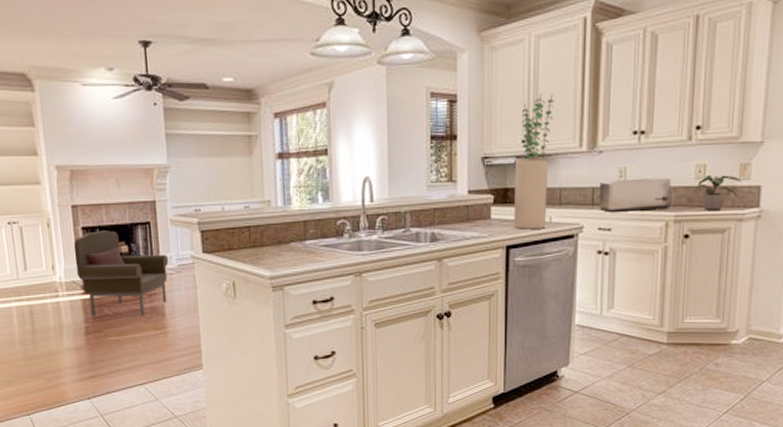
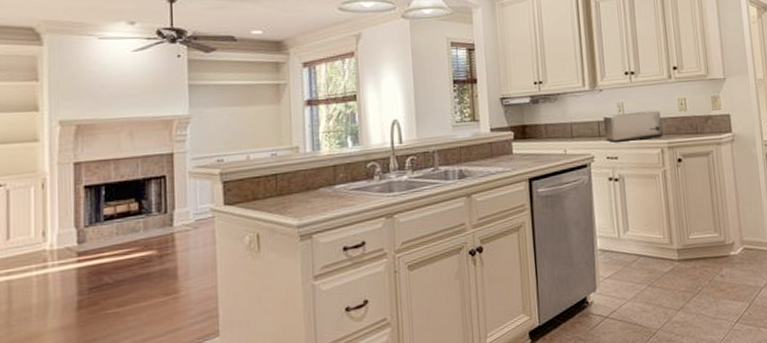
armchair: present [73,230,169,317] -> none [72,187,185,288]
vase: present [514,93,555,230] -> none [530,42,562,162]
potted plant: present [692,175,742,211] -> none [678,106,715,138]

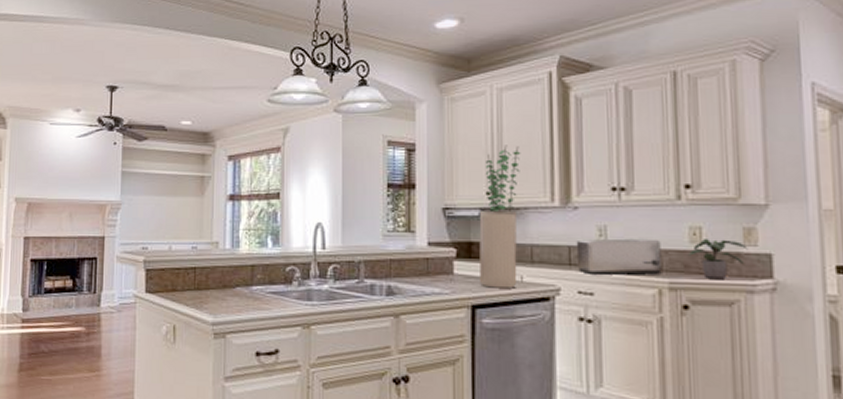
vase: none [530,42,562,162] -> present [479,145,521,289]
potted plant: none [678,106,715,138] -> present [687,239,748,280]

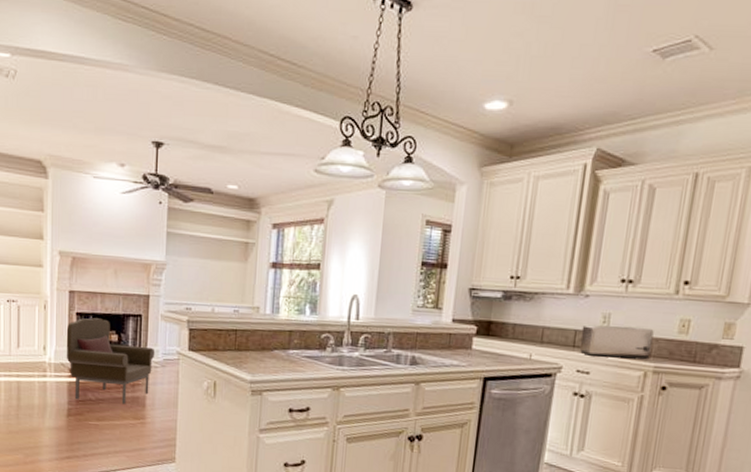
armchair: none [19,263,111,356] -> present [66,318,155,404]
vase: present [479,145,521,289] -> none [494,232,547,365]
potted plant: present [687,239,748,280] -> none [674,331,725,367]

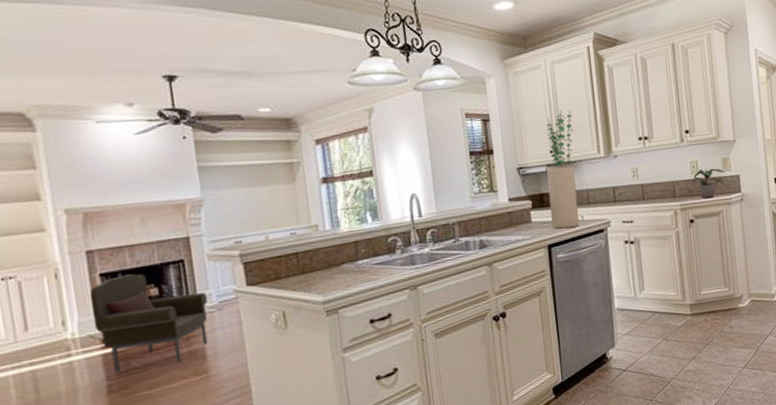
vase: none [494,232,547,365] -> present [546,110,579,229]
toaster: present [579,324,654,359] -> none [618,174,676,207]
potted plant: none [674,331,725,367] -> present [690,168,726,199]

